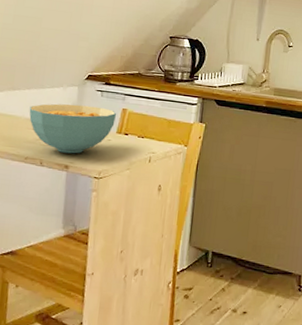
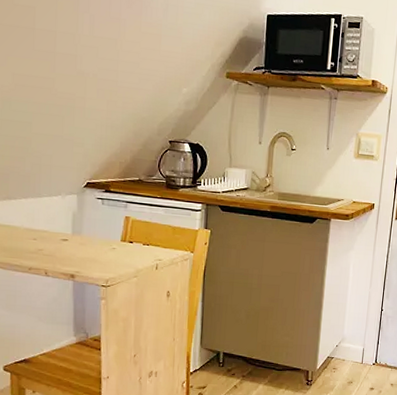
cereal bowl: present [29,103,116,154] -> none [28,213,119,263]

